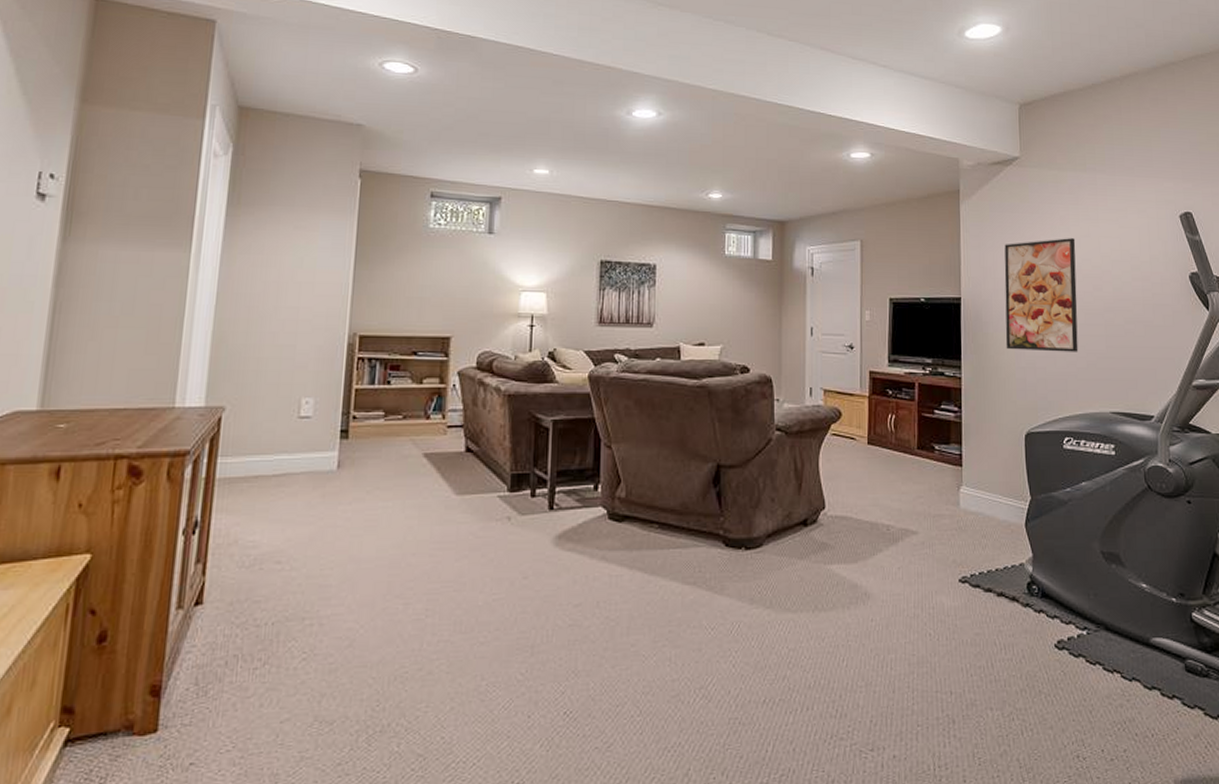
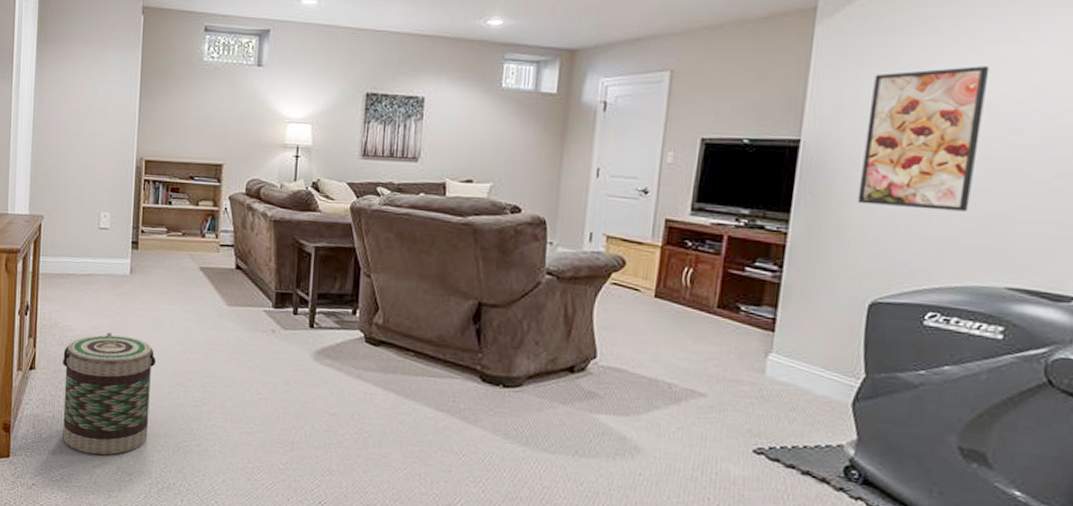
basket: none [238,543,368,707] -> present [62,332,156,456]

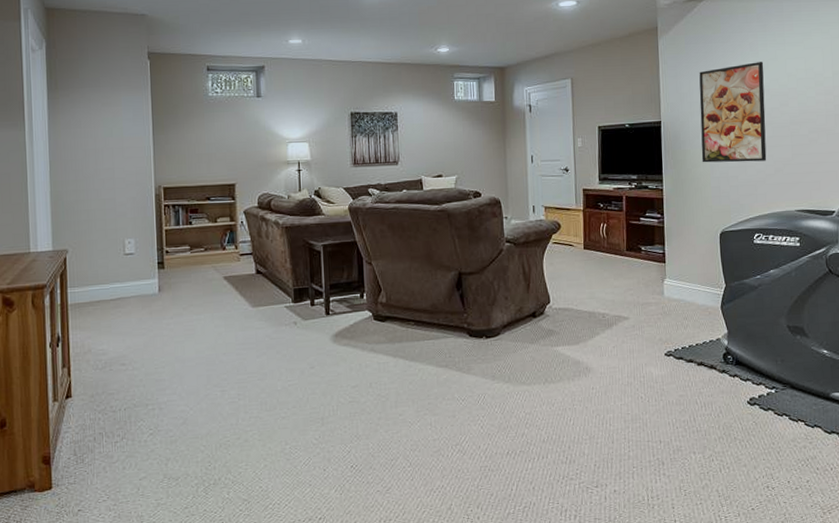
basket: present [62,332,156,456] -> none [99,349,191,469]

